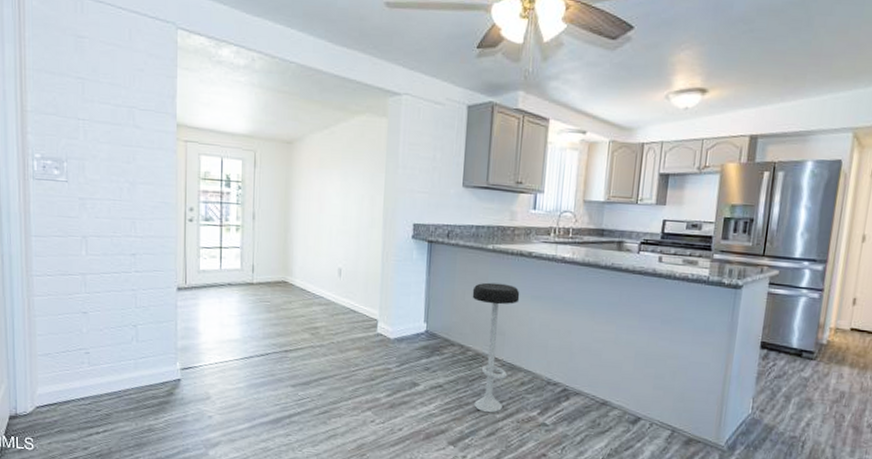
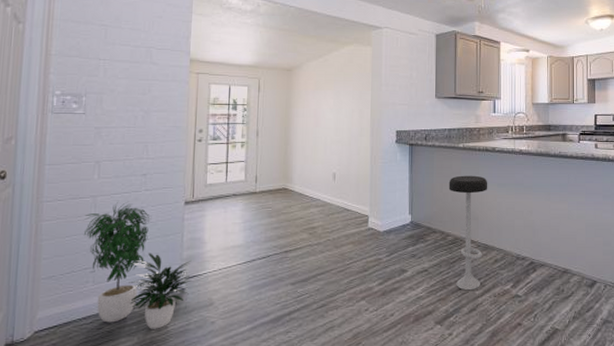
potted plant: none [75,282,188,417] -> present [83,201,192,329]

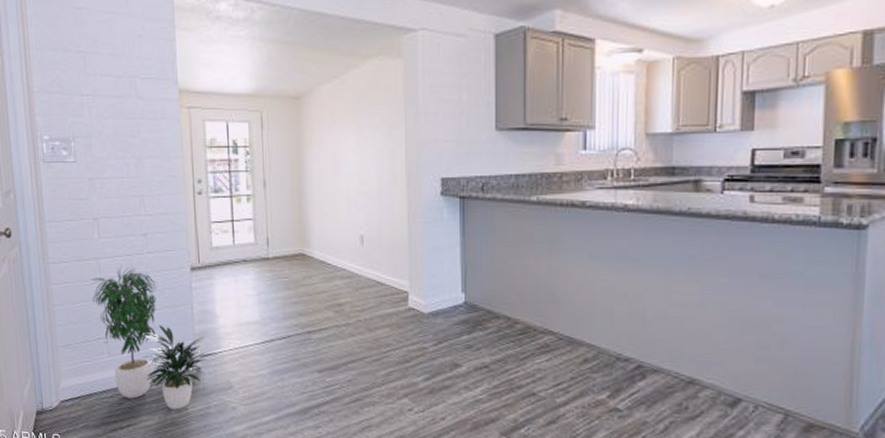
bar stool: present [448,175,488,291] -> none [516,241,575,397]

